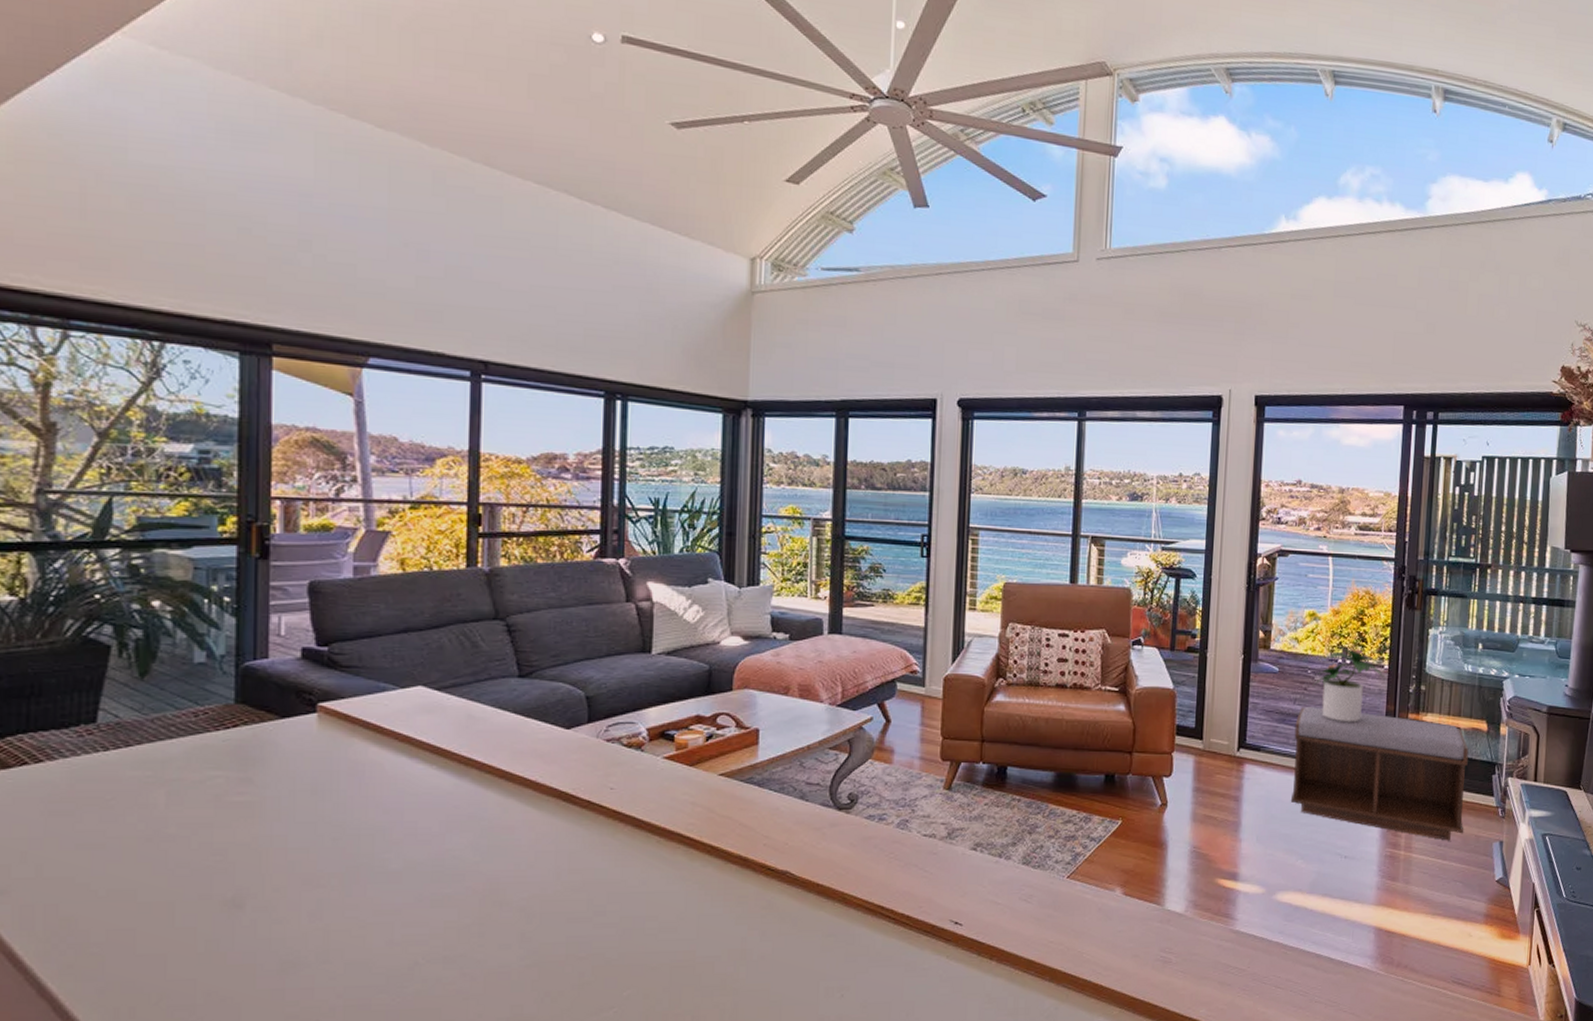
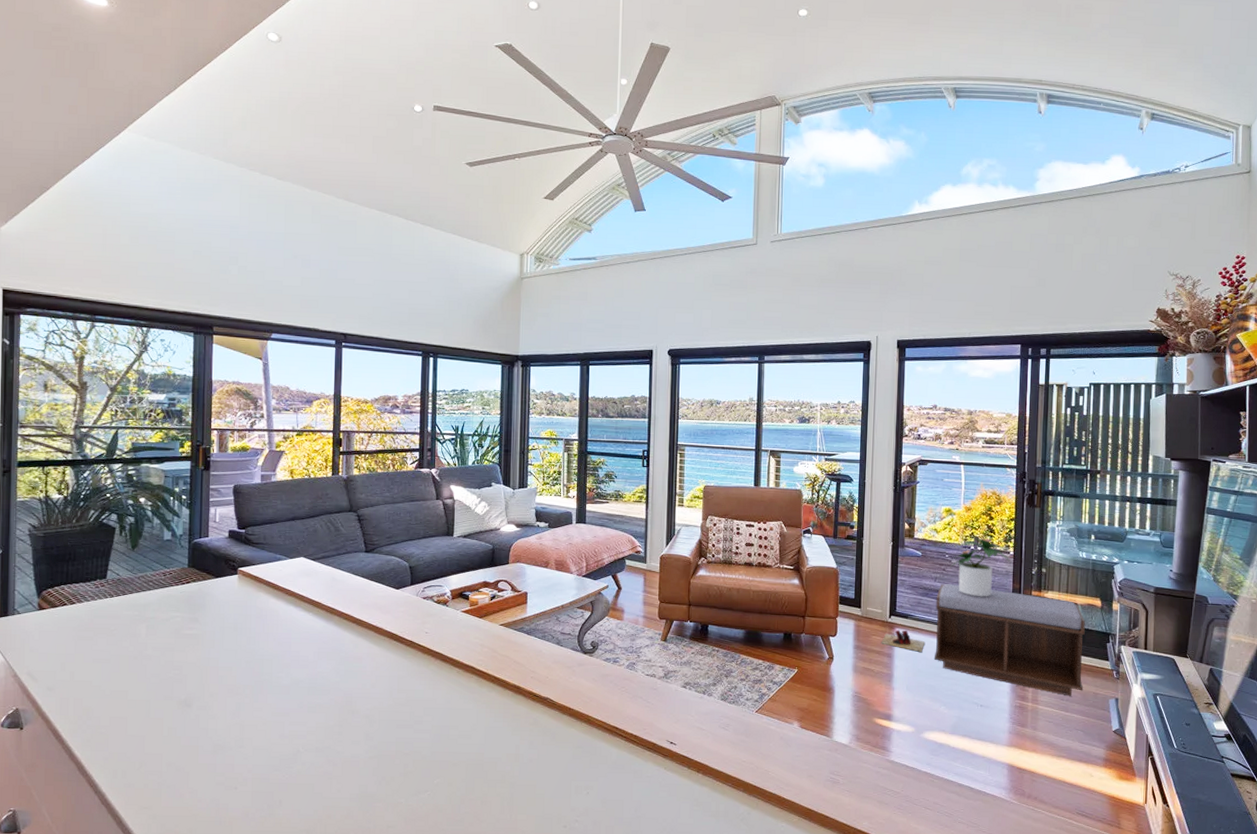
slippers: none [1226,766,1281,793] -> present [881,629,926,652]

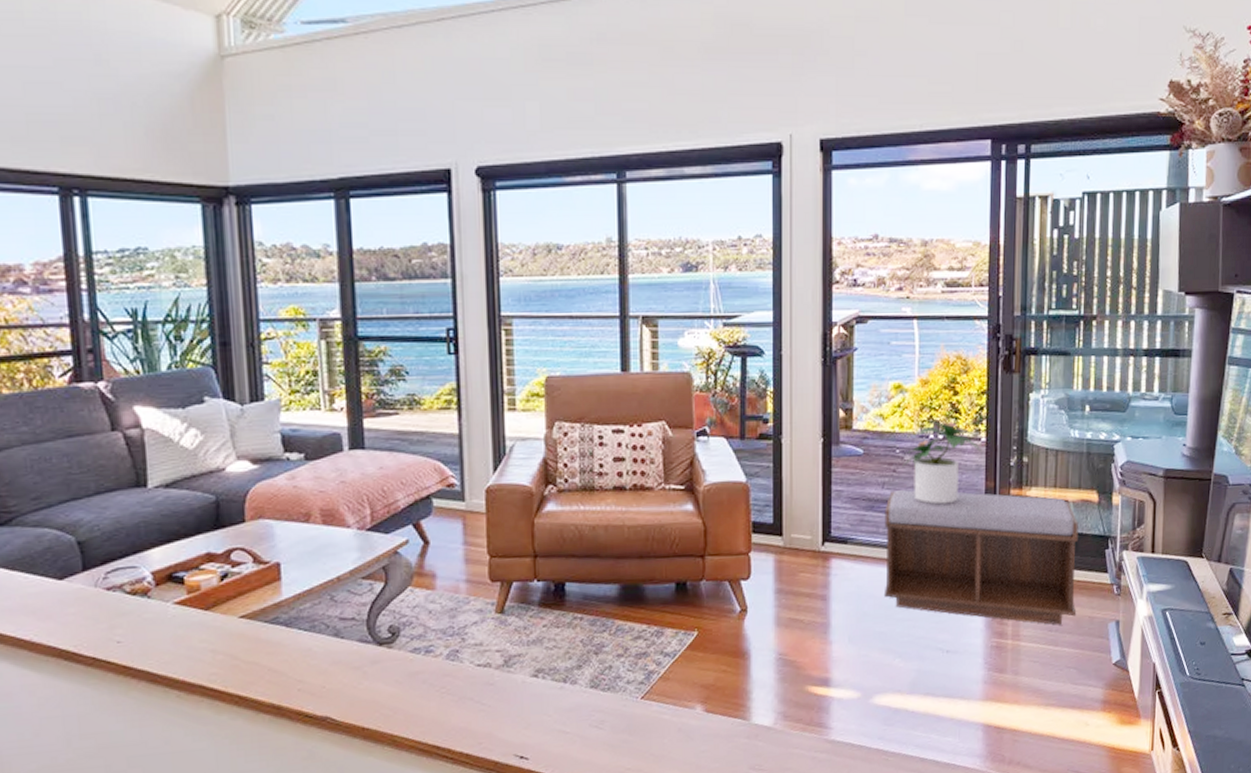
slippers: present [881,629,926,652] -> none [812,560,872,589]

